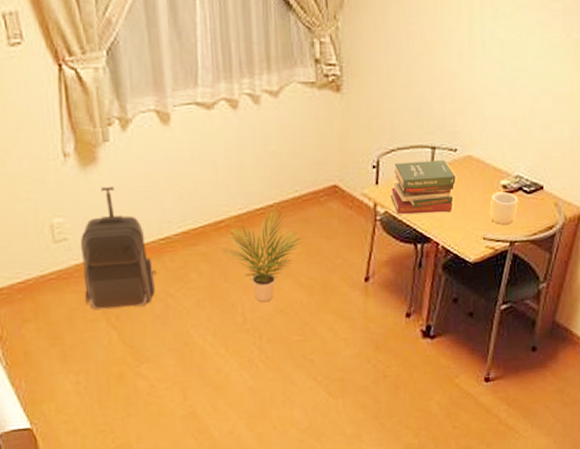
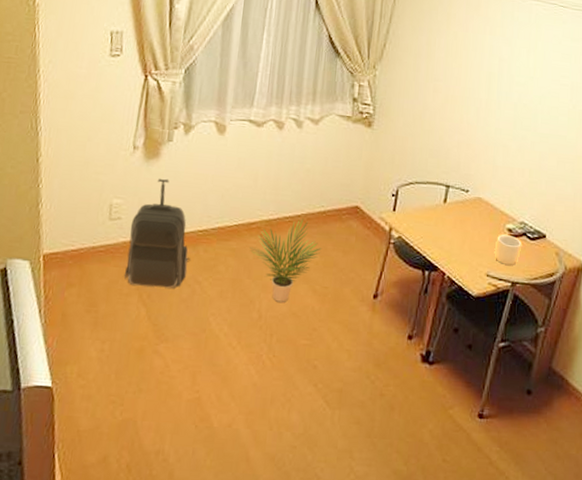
books: present [390,160,456,214] -> none [405,195,466,245]

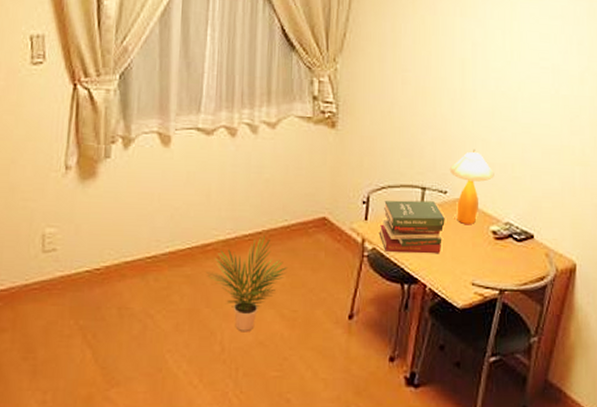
rolling backpack: present [124,178,191,289] -> none [63,200,140,326]
books: none [405,195,466,245] -> present [378,200,445,253]
table lamp: none [472,153,513,221] -> present [449,149,494,224]
mug: present [495,234,521,266] -> none [480,238,508,272]

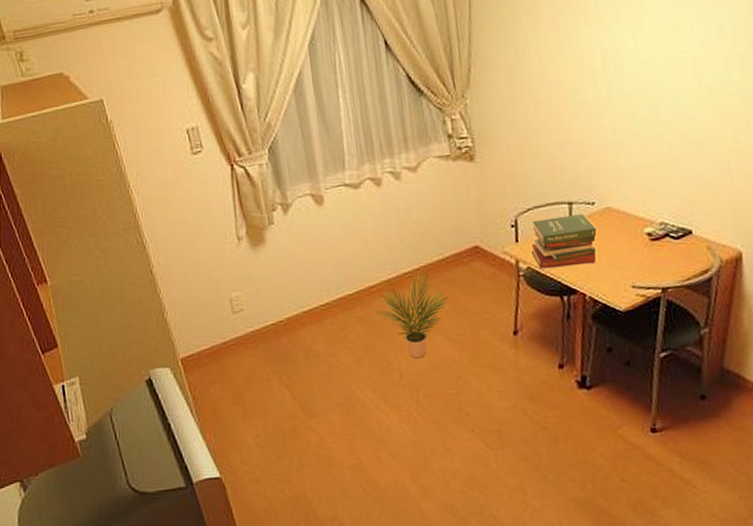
table lamp: present [449,149,494,224] -> none [594,156,642,231]

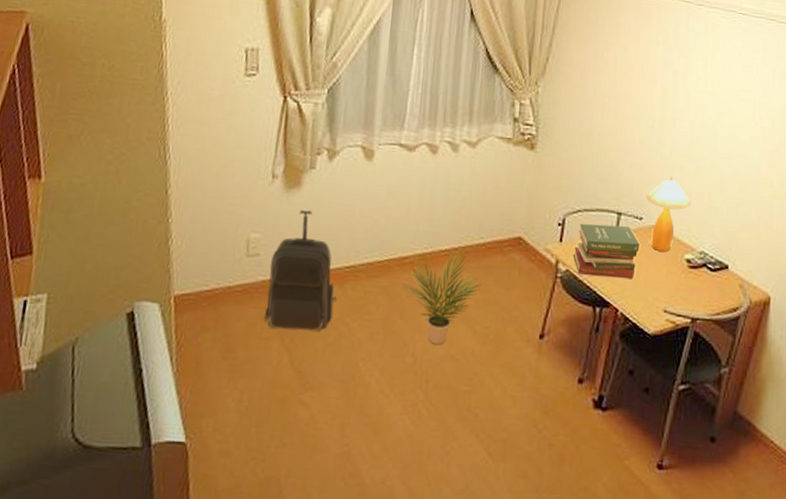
rolling backpack: none [254,261,321,371] -> present [263,209,338,331]
table lamp: none [594,156,642,231] -> present [645,177,691,252]

